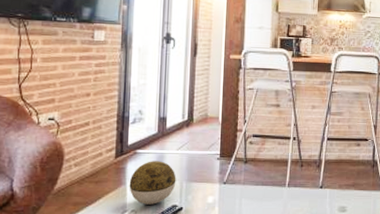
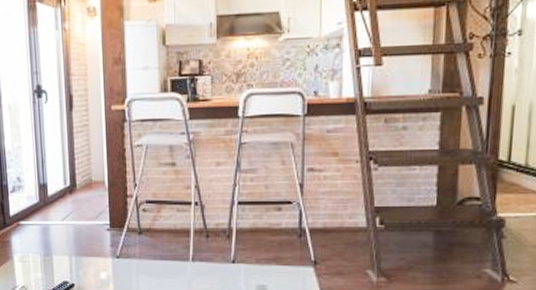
decorative ball: present [129,161,176,205] -> none [16,233,65,281]

